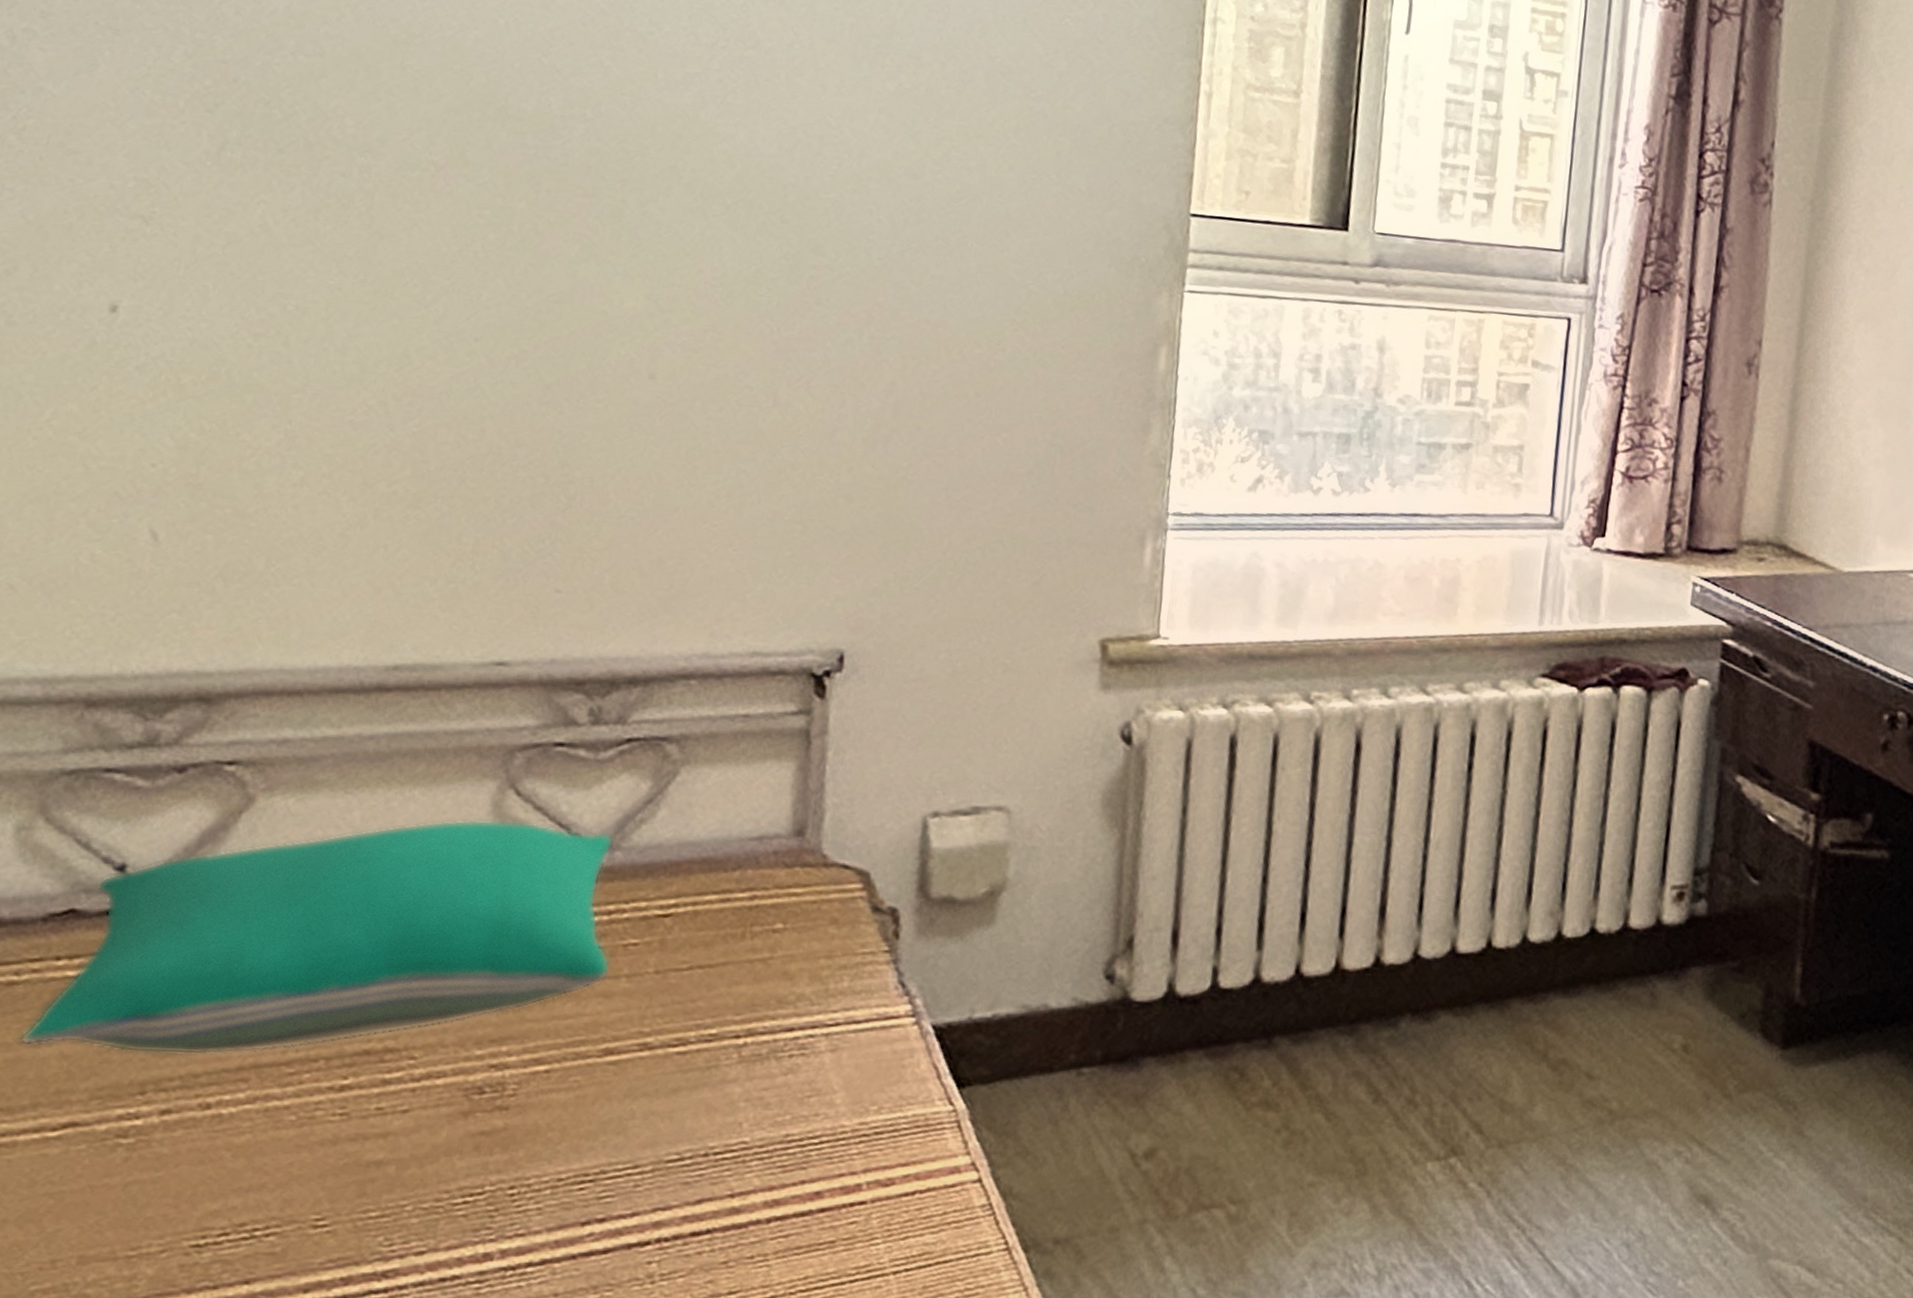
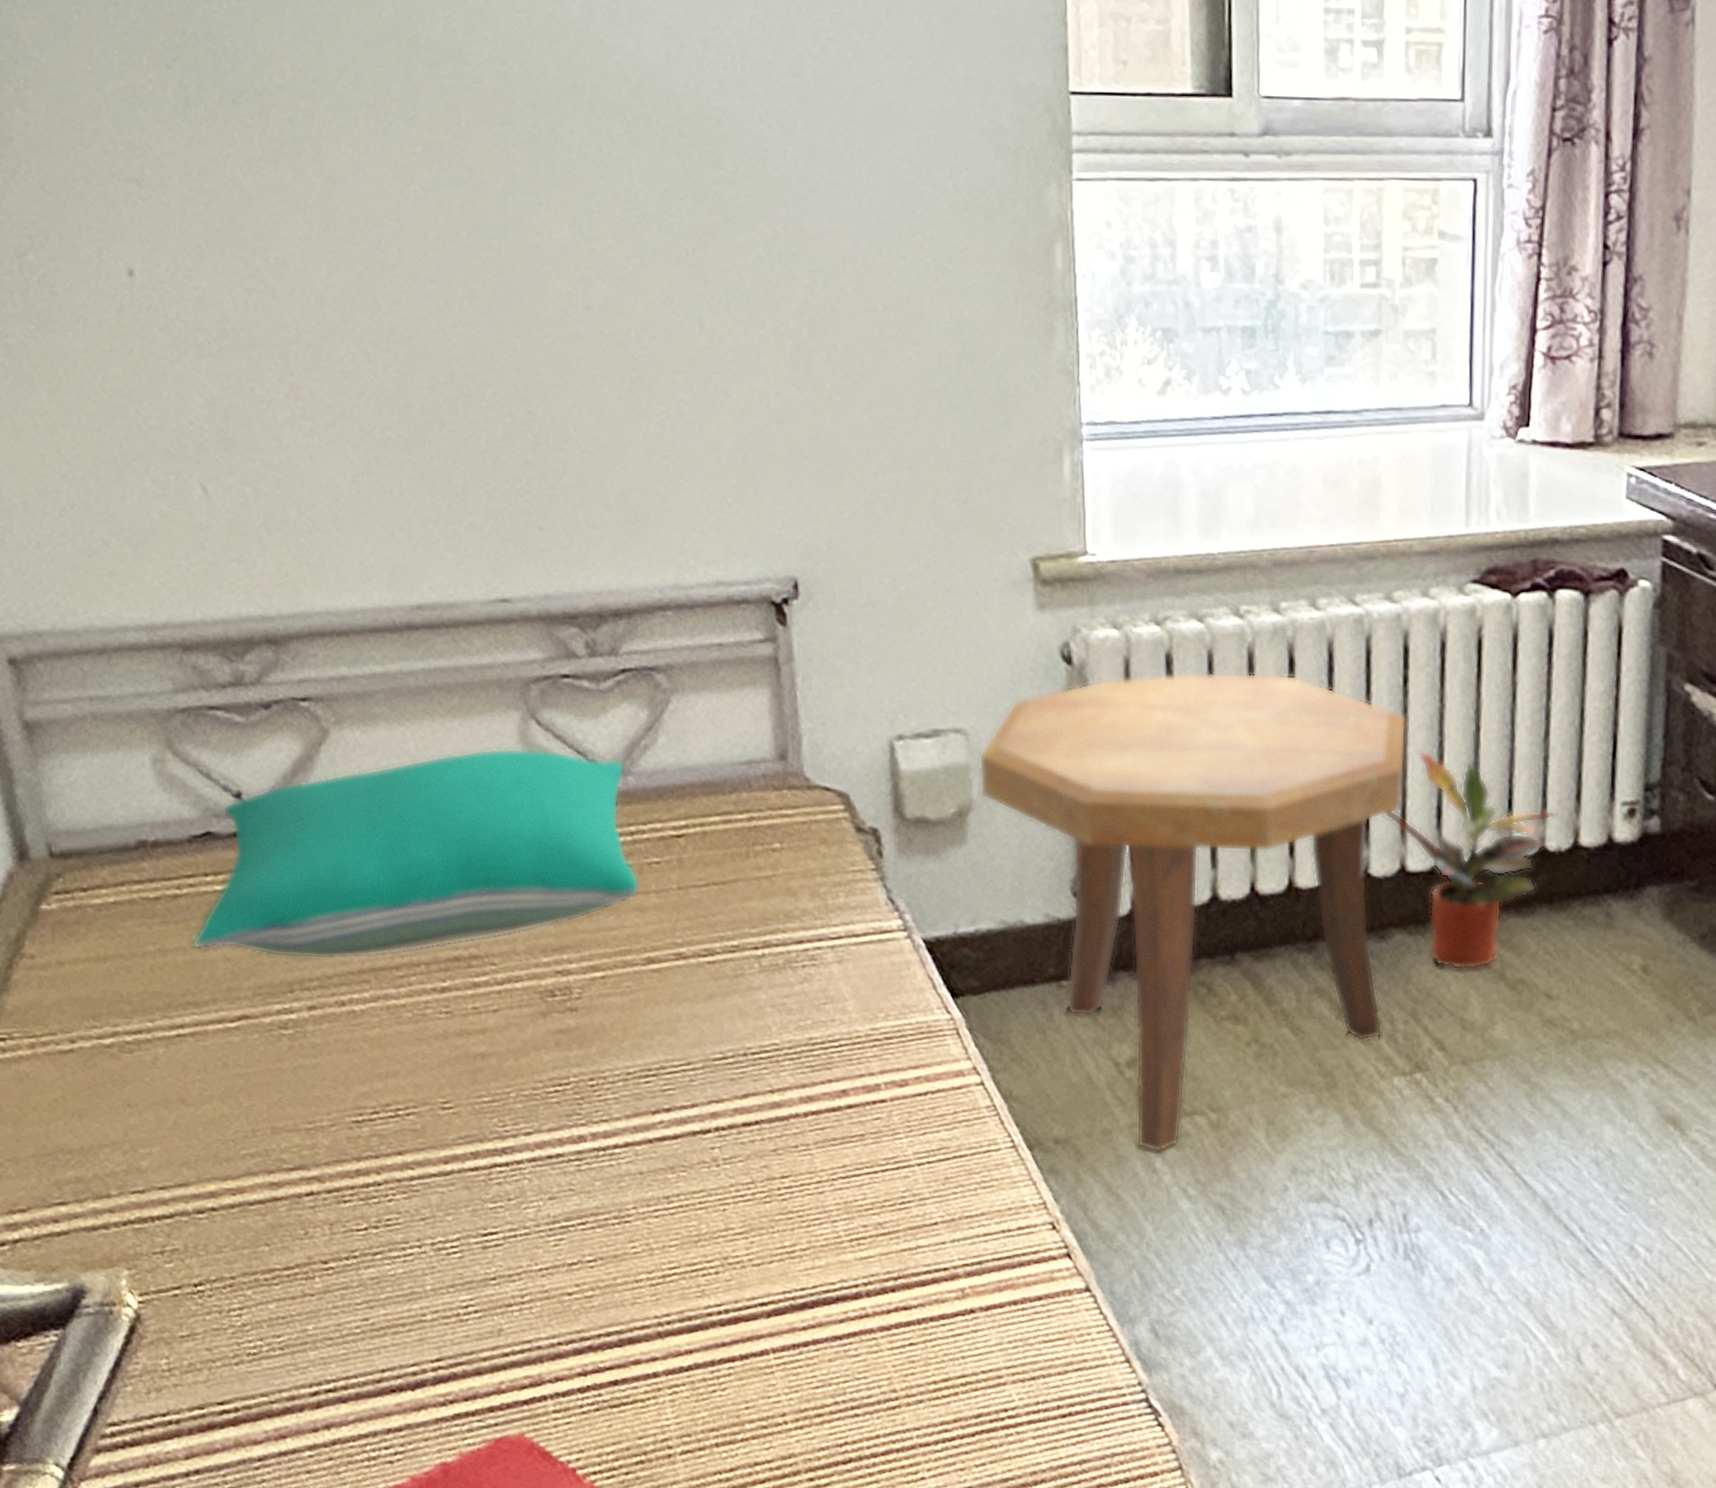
side table: none [1016,755,1469,1251] -> present [978,672,1407,1154]
potted plant: none [1438,833,1610,1052] -> present [1383,749,1558,971]

